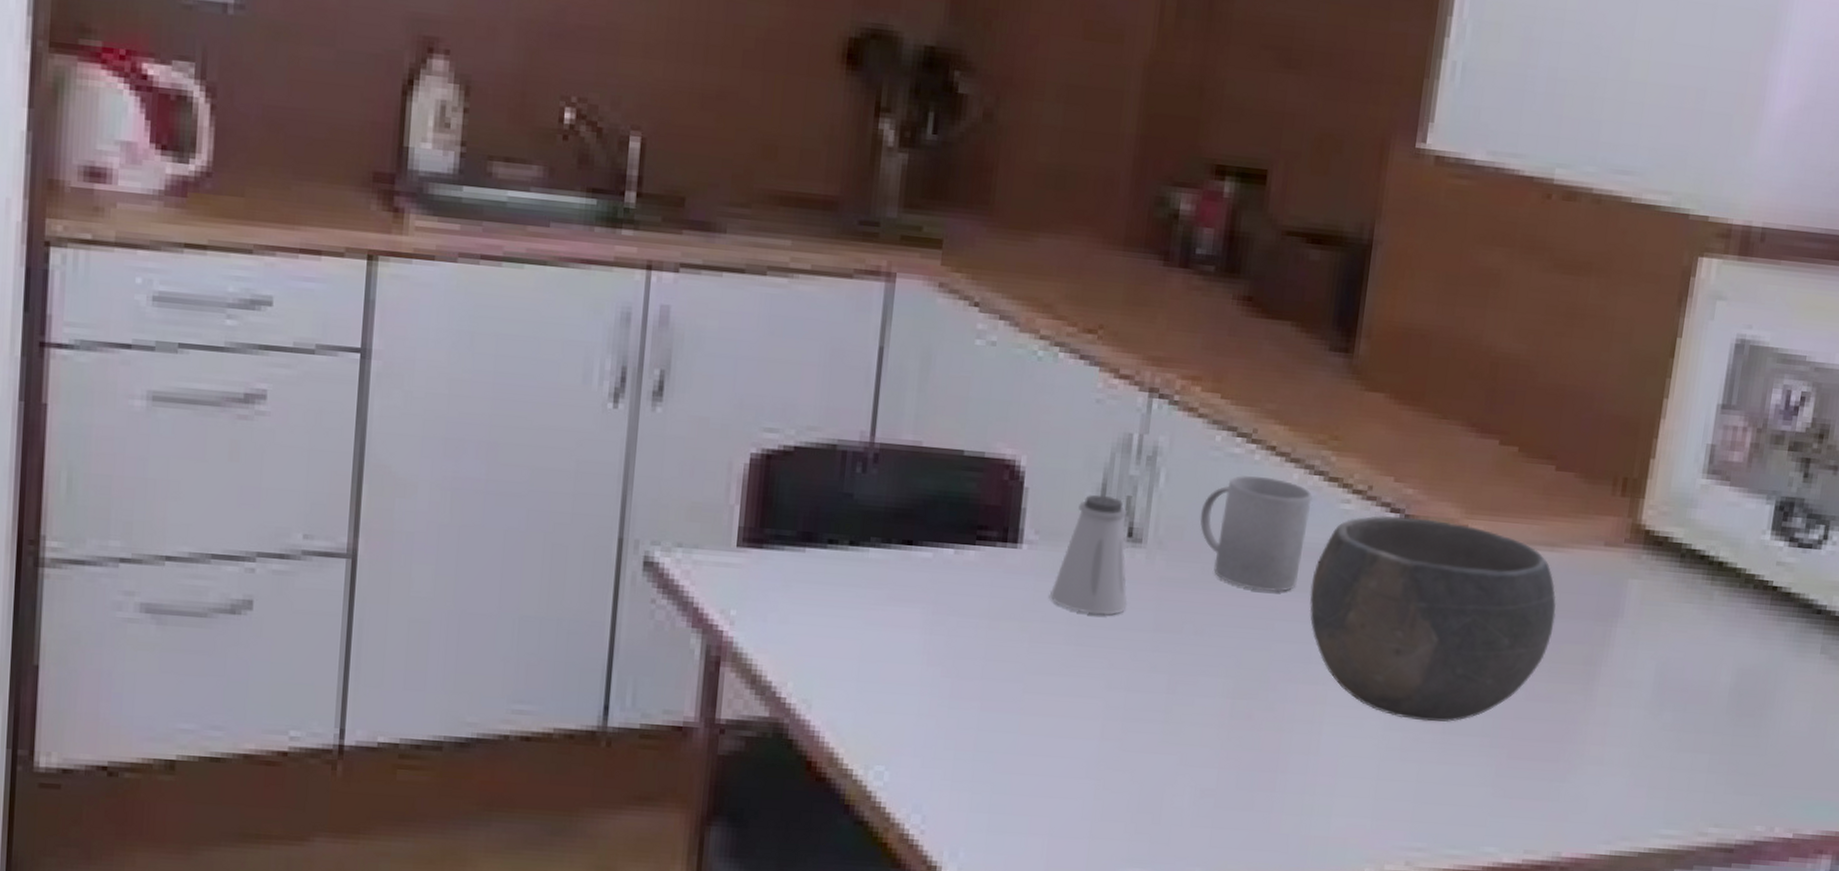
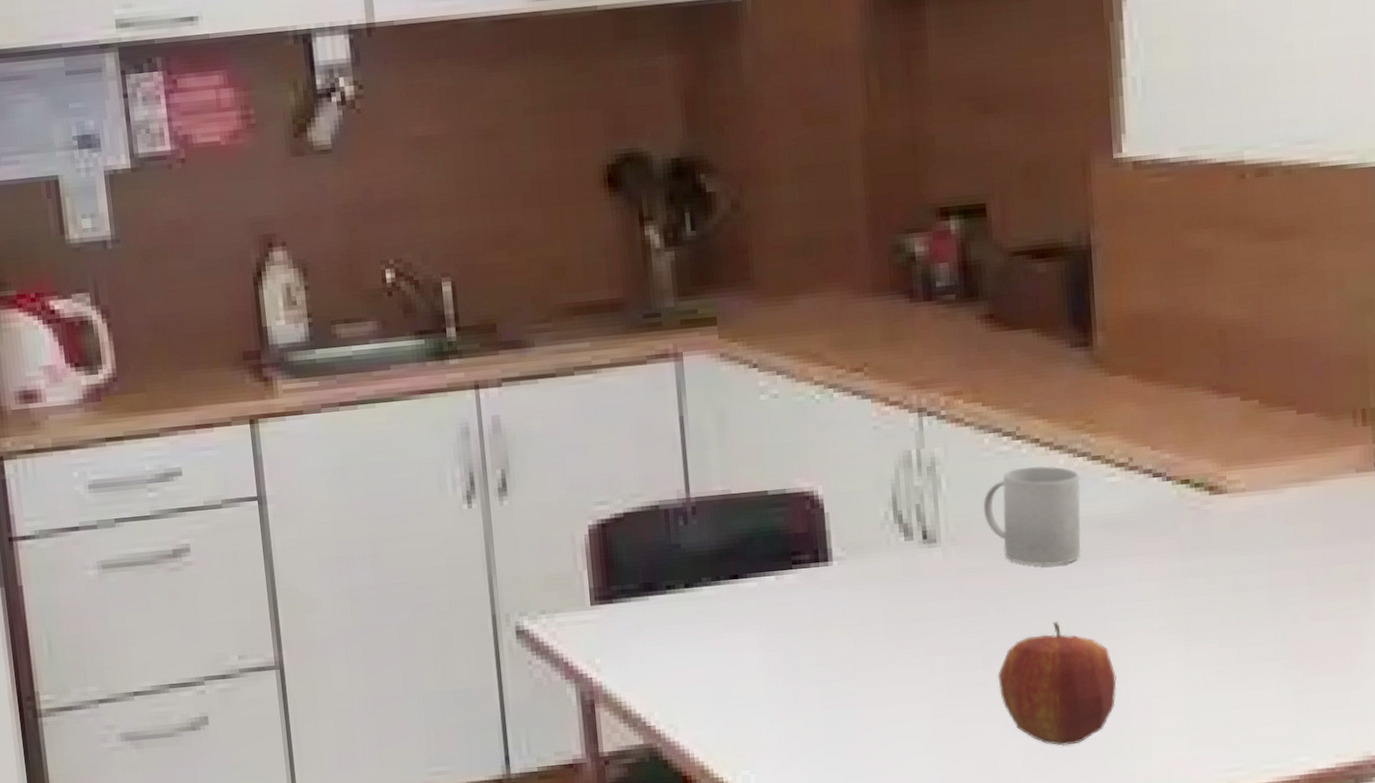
saltshaker: present [1050,494,1128,615] -> none [865,507,934,611]
apple: none [1180,655,1309,795] -> present [997,622,1117,746]
bowl: present [1309,515,1557,722] -> none [1093,476,1323,656]

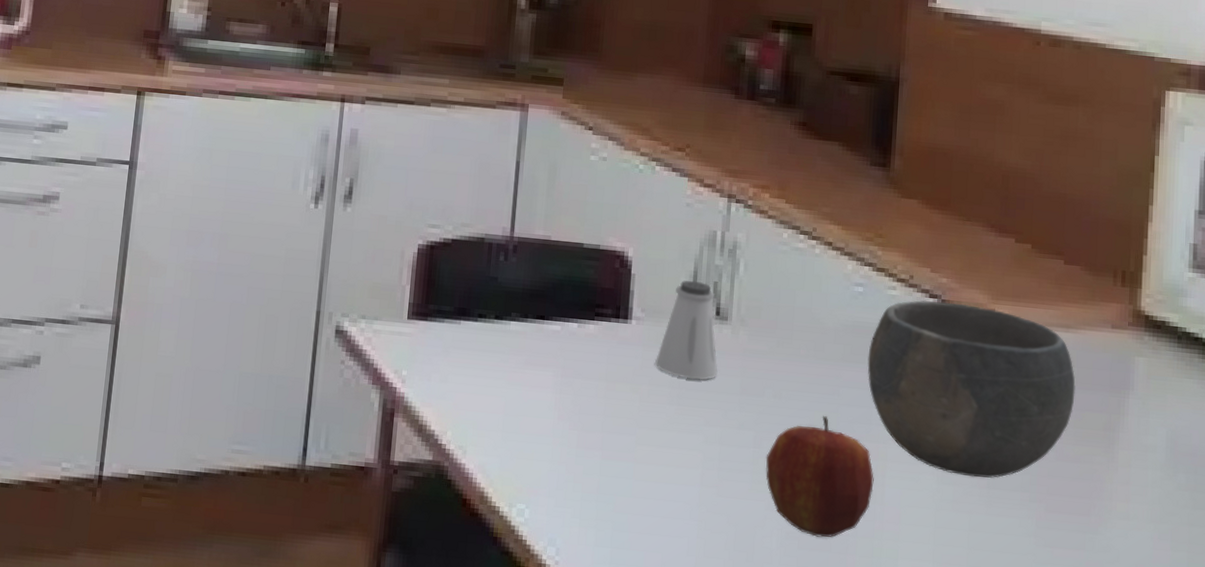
saltshaker: none [865,507,934,611] -> present [655,280,718,380]
mug: present [983,465,1082,566] -> none [773,266,864,363]
bowl: none [1093,476,1323,656] -> present [867,300,1076,478]

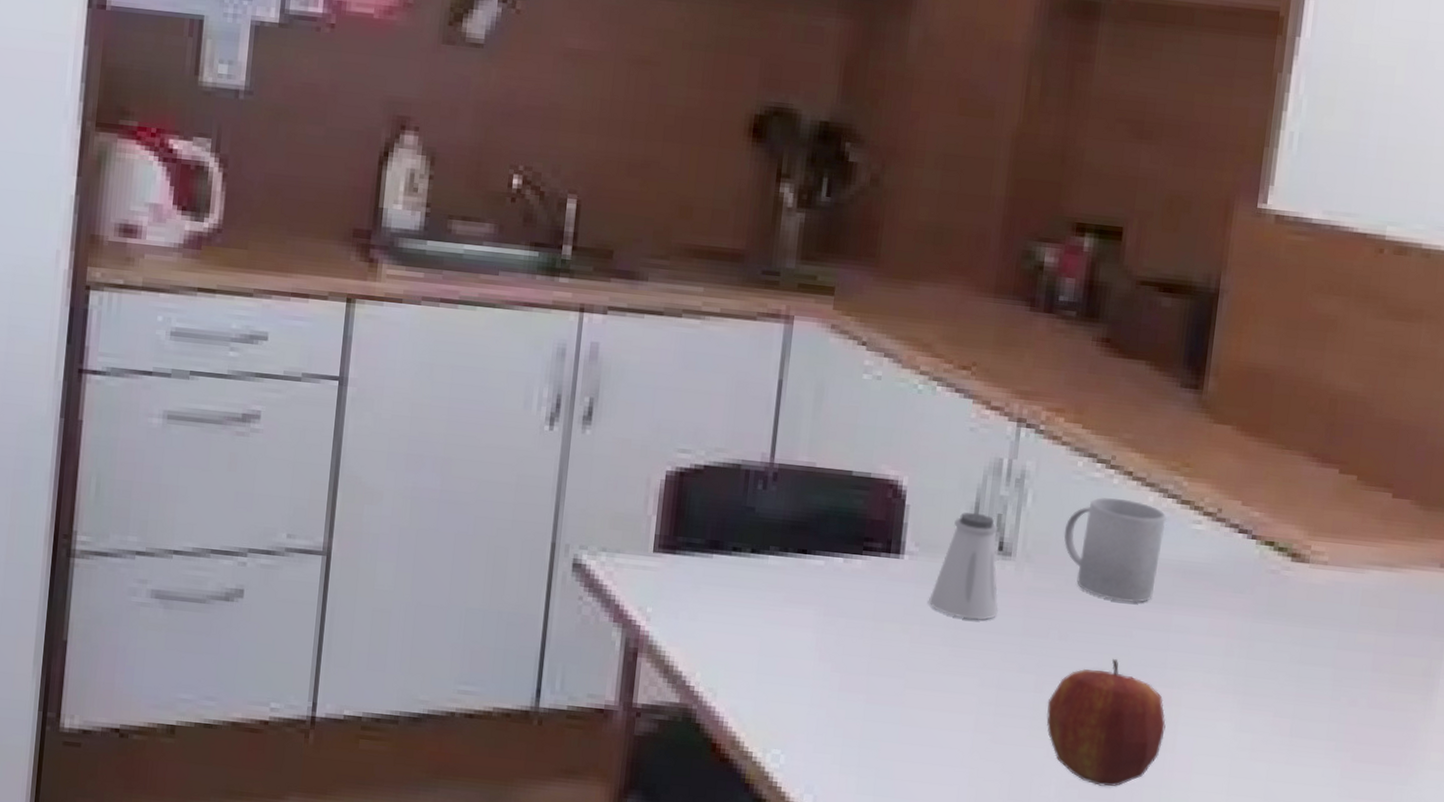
mug: none [773,266,864,363] -> present [1064,497,1167,603]
bowl: present [867,300,1076,478] -> none [1164,535,1396,726]

